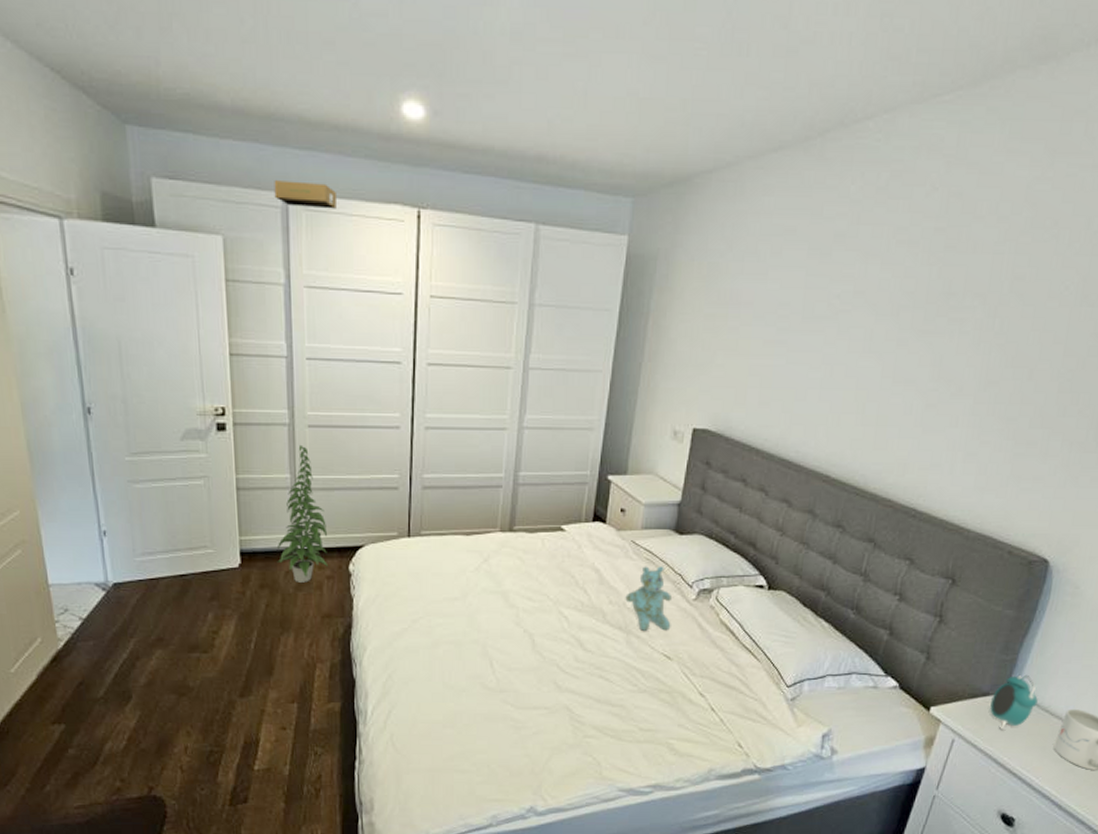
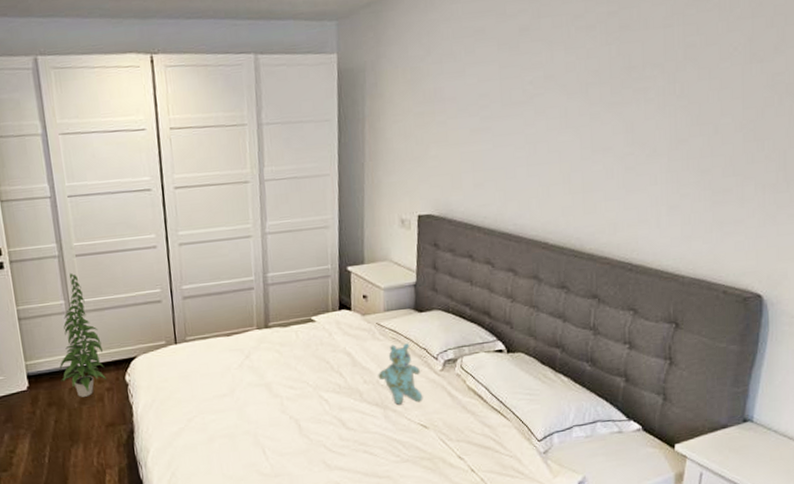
box: present [274,180,336,209] -> none [23,43,80,67]
alarm clock: present [990,674,1038,730] -> none [731,403,774,458]

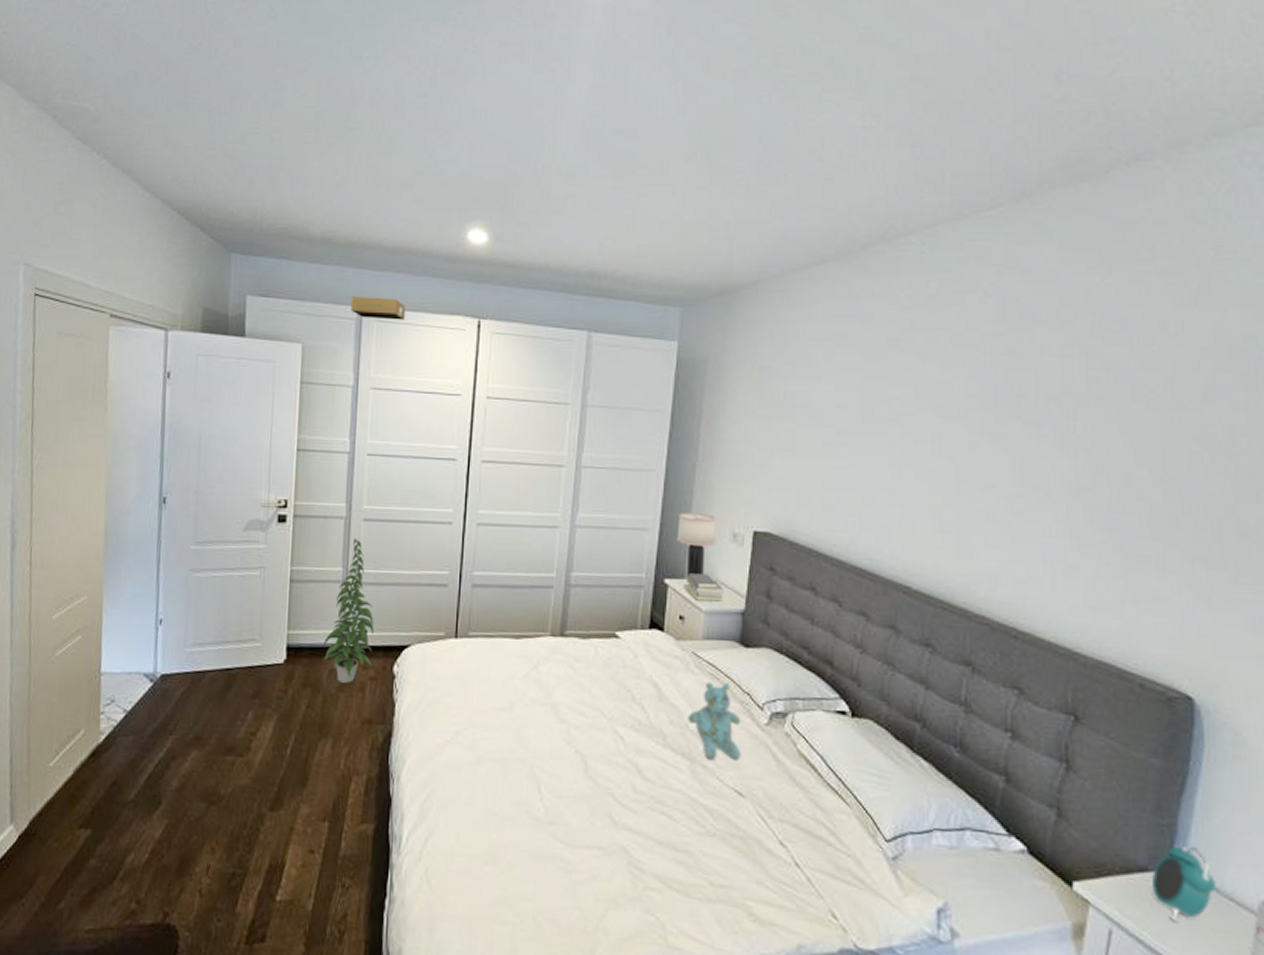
box: none [23,43,80,67] -> present [351,297,405,320]
table lamp: none [353,206,388,263] -> present [677,512,717,578]
books: none [363,257,398,281] -> present [683,573,725,602]
alarm clock: none [731,403,774,458] -> present [1152,846,1216,921]

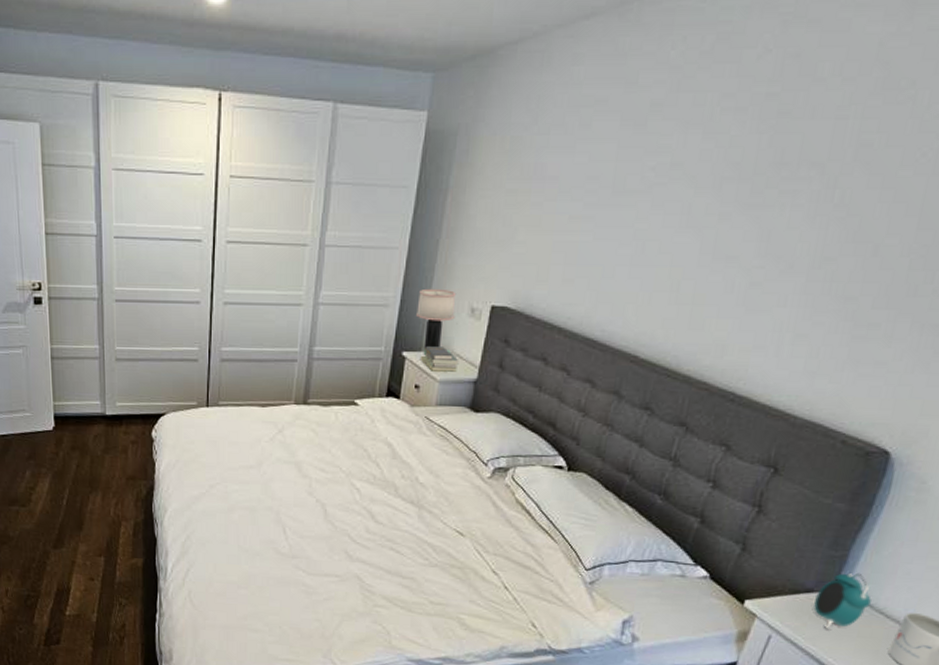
plant: present [322,538,374,683] -> none [87,318,132,446]
box: present [351,297,405,320] -> none [85,69,143,95]
stuffed bear: present [688,682,741,761] -> none [418,442,467,507]

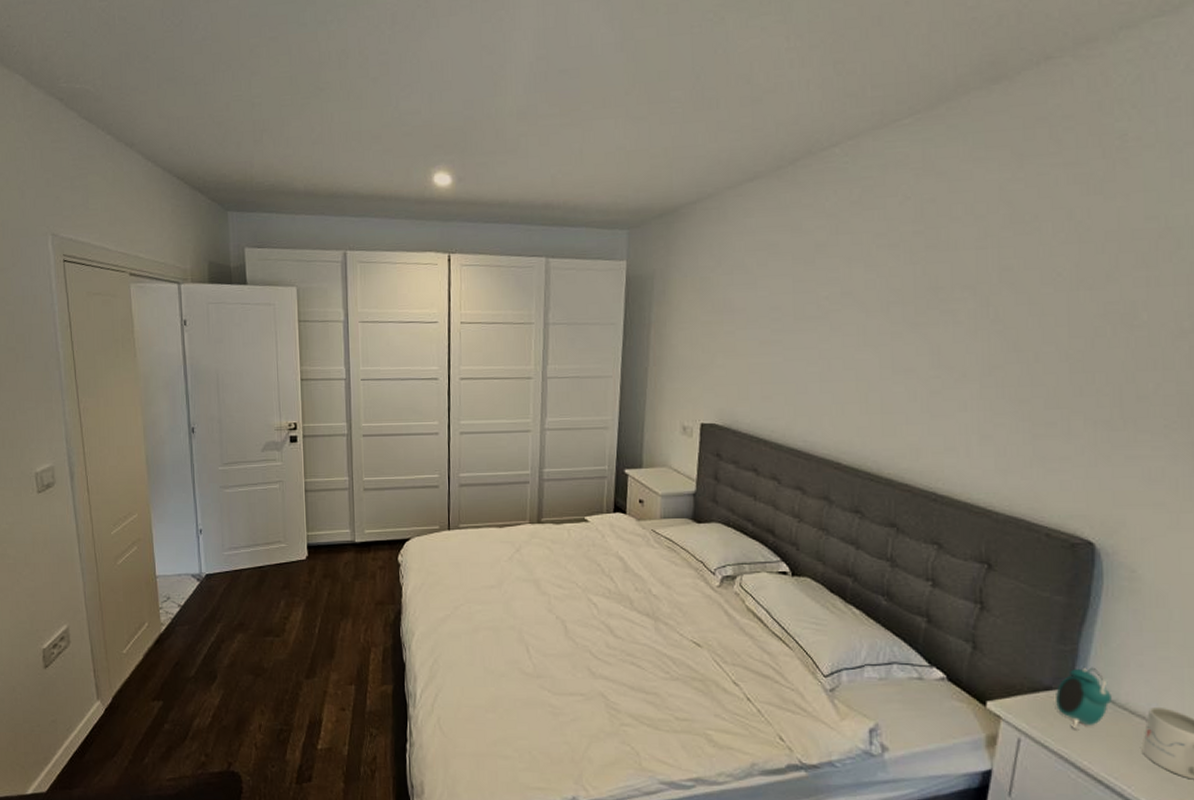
table lamp: present [416,288,457,351] -> none [634,410,669,467]
books: present [420,346,459,372] -> none [641,463,677,486]

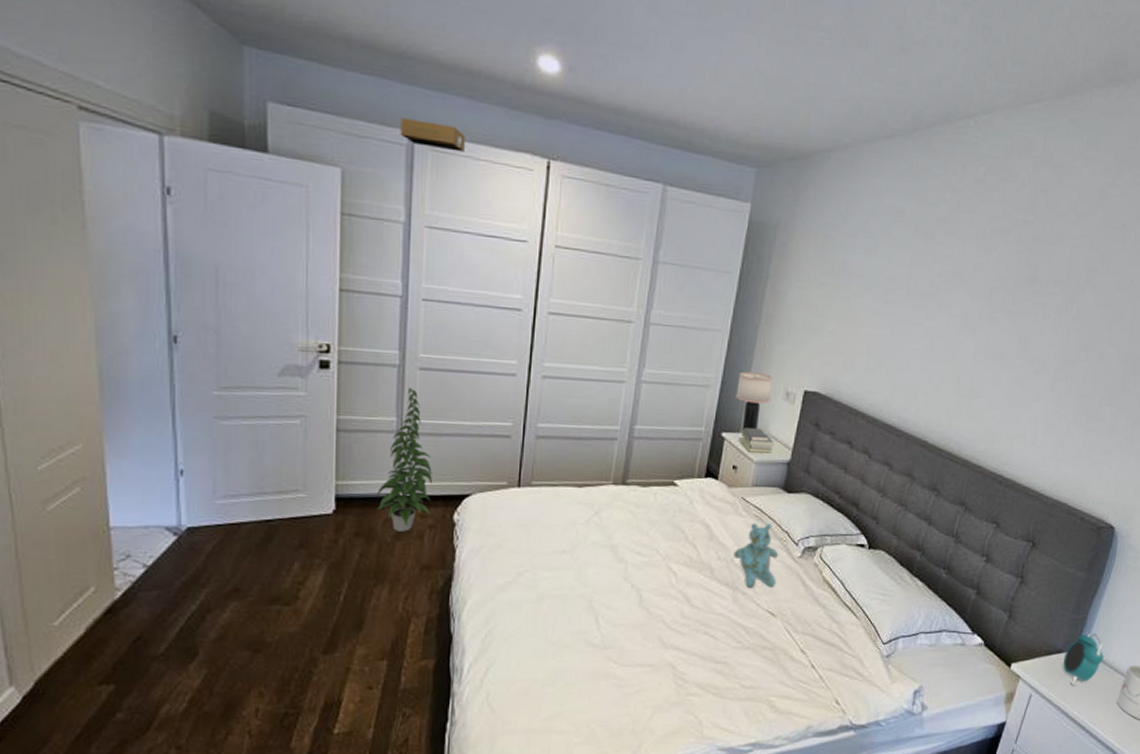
box: none [335,241,384,261] -> present [400,118,465,152]
plant: none [337,451,380,572] -> present [376,387,432,532]
table lamp: none [634,410,669,467] -> present [736,371,773,432]
books: none [641,463,677,486] -> present [738,428,774,453]
stuffed bear: none [650,554,698,618] -> present [733,523,779,588]

